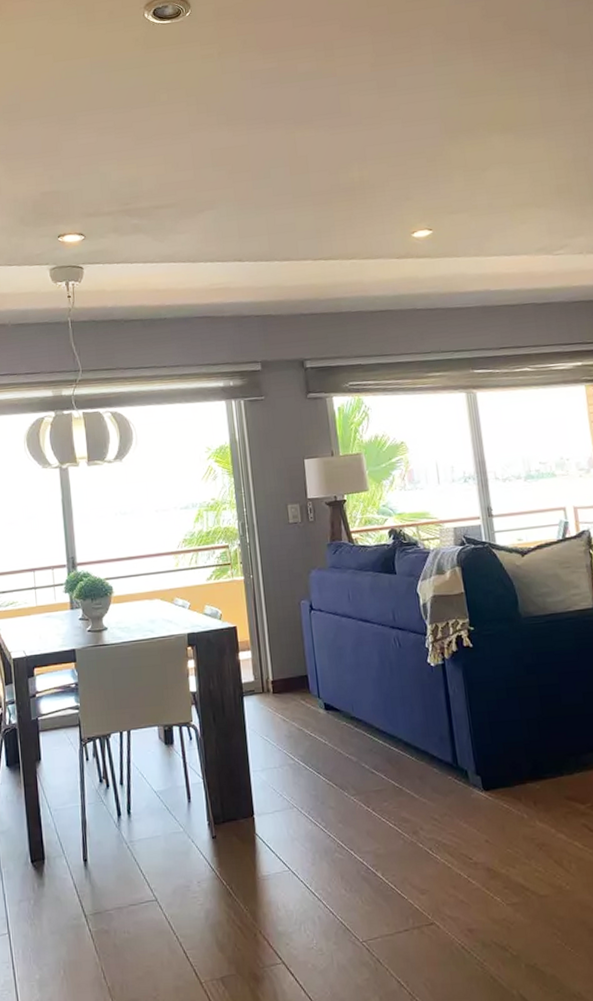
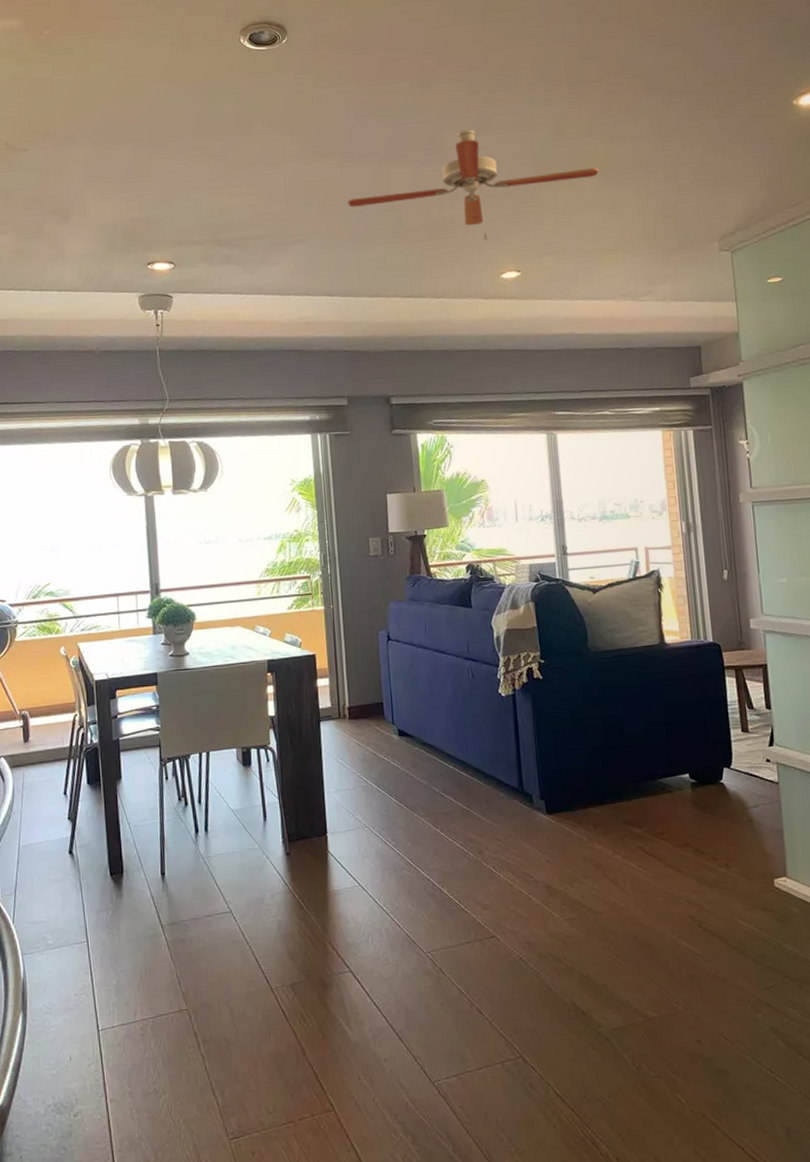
ceiling fan: none [255,91,507,200] -> present [348,129,599,240]

